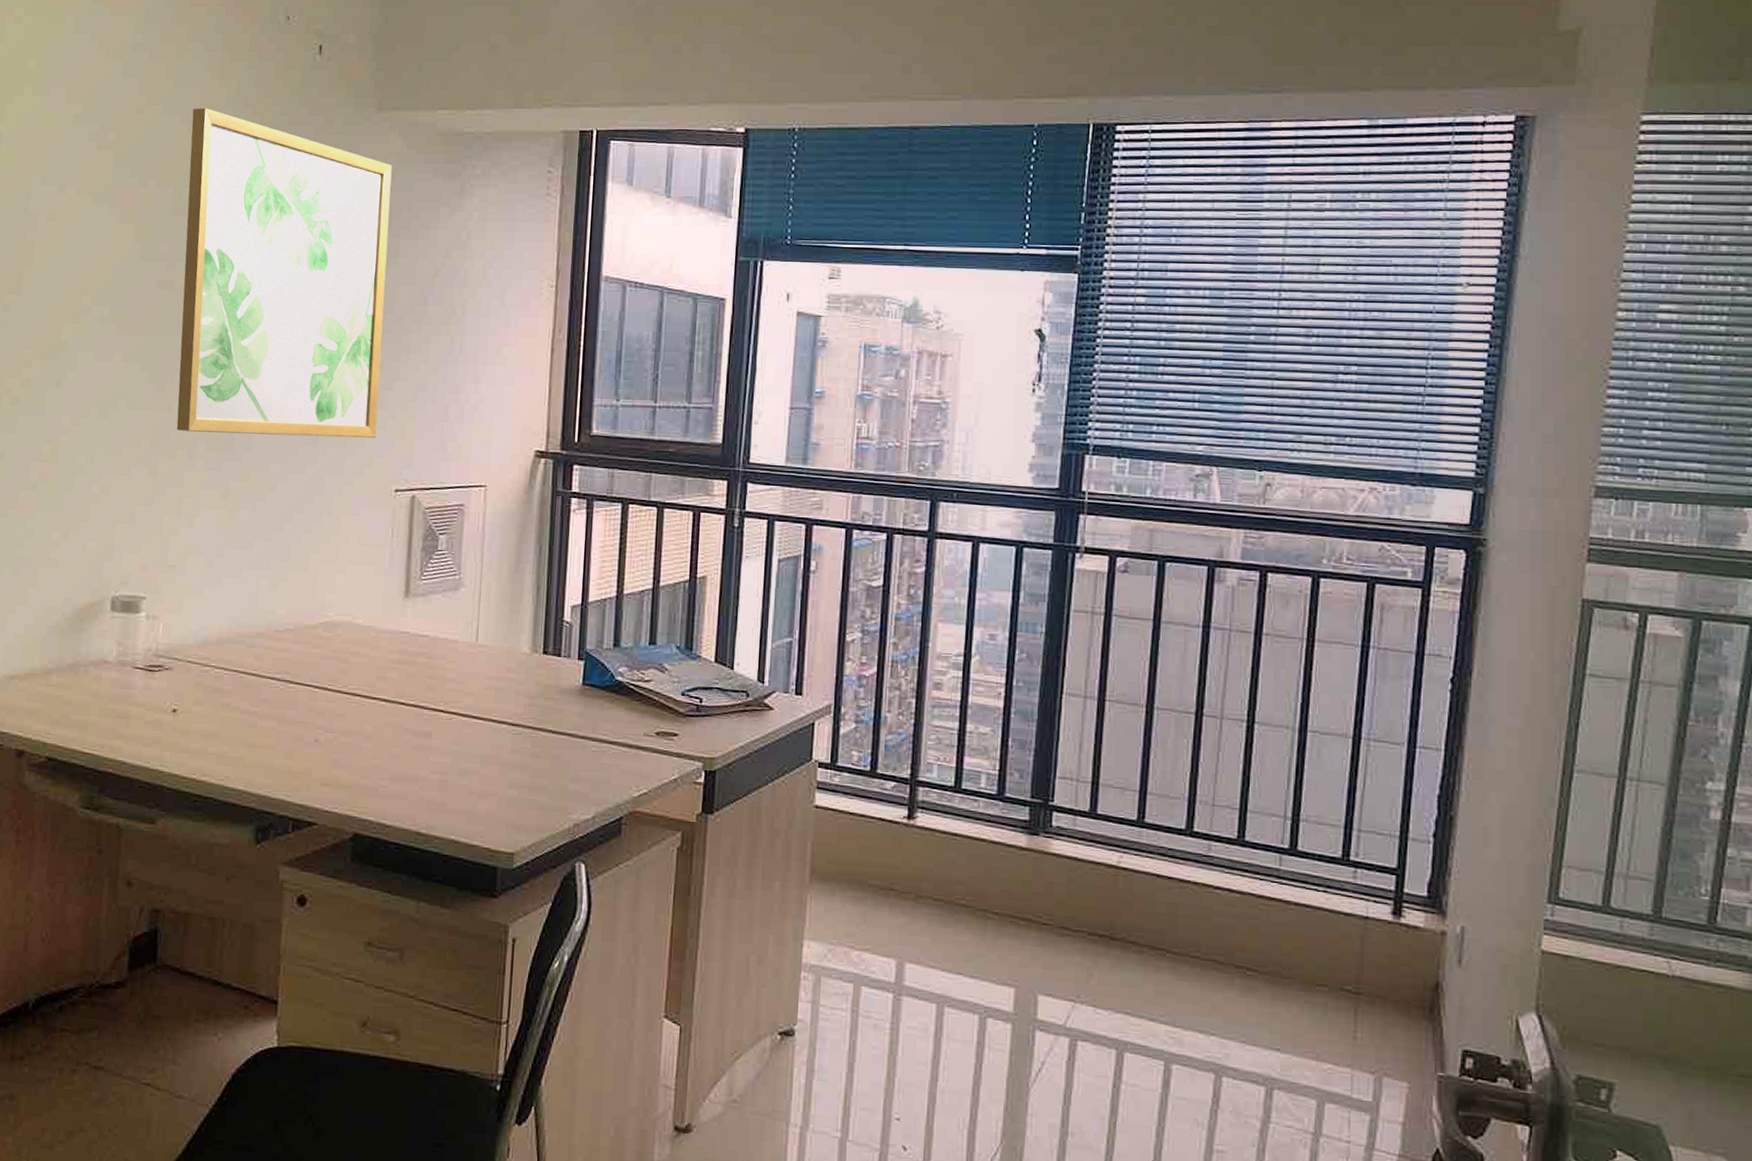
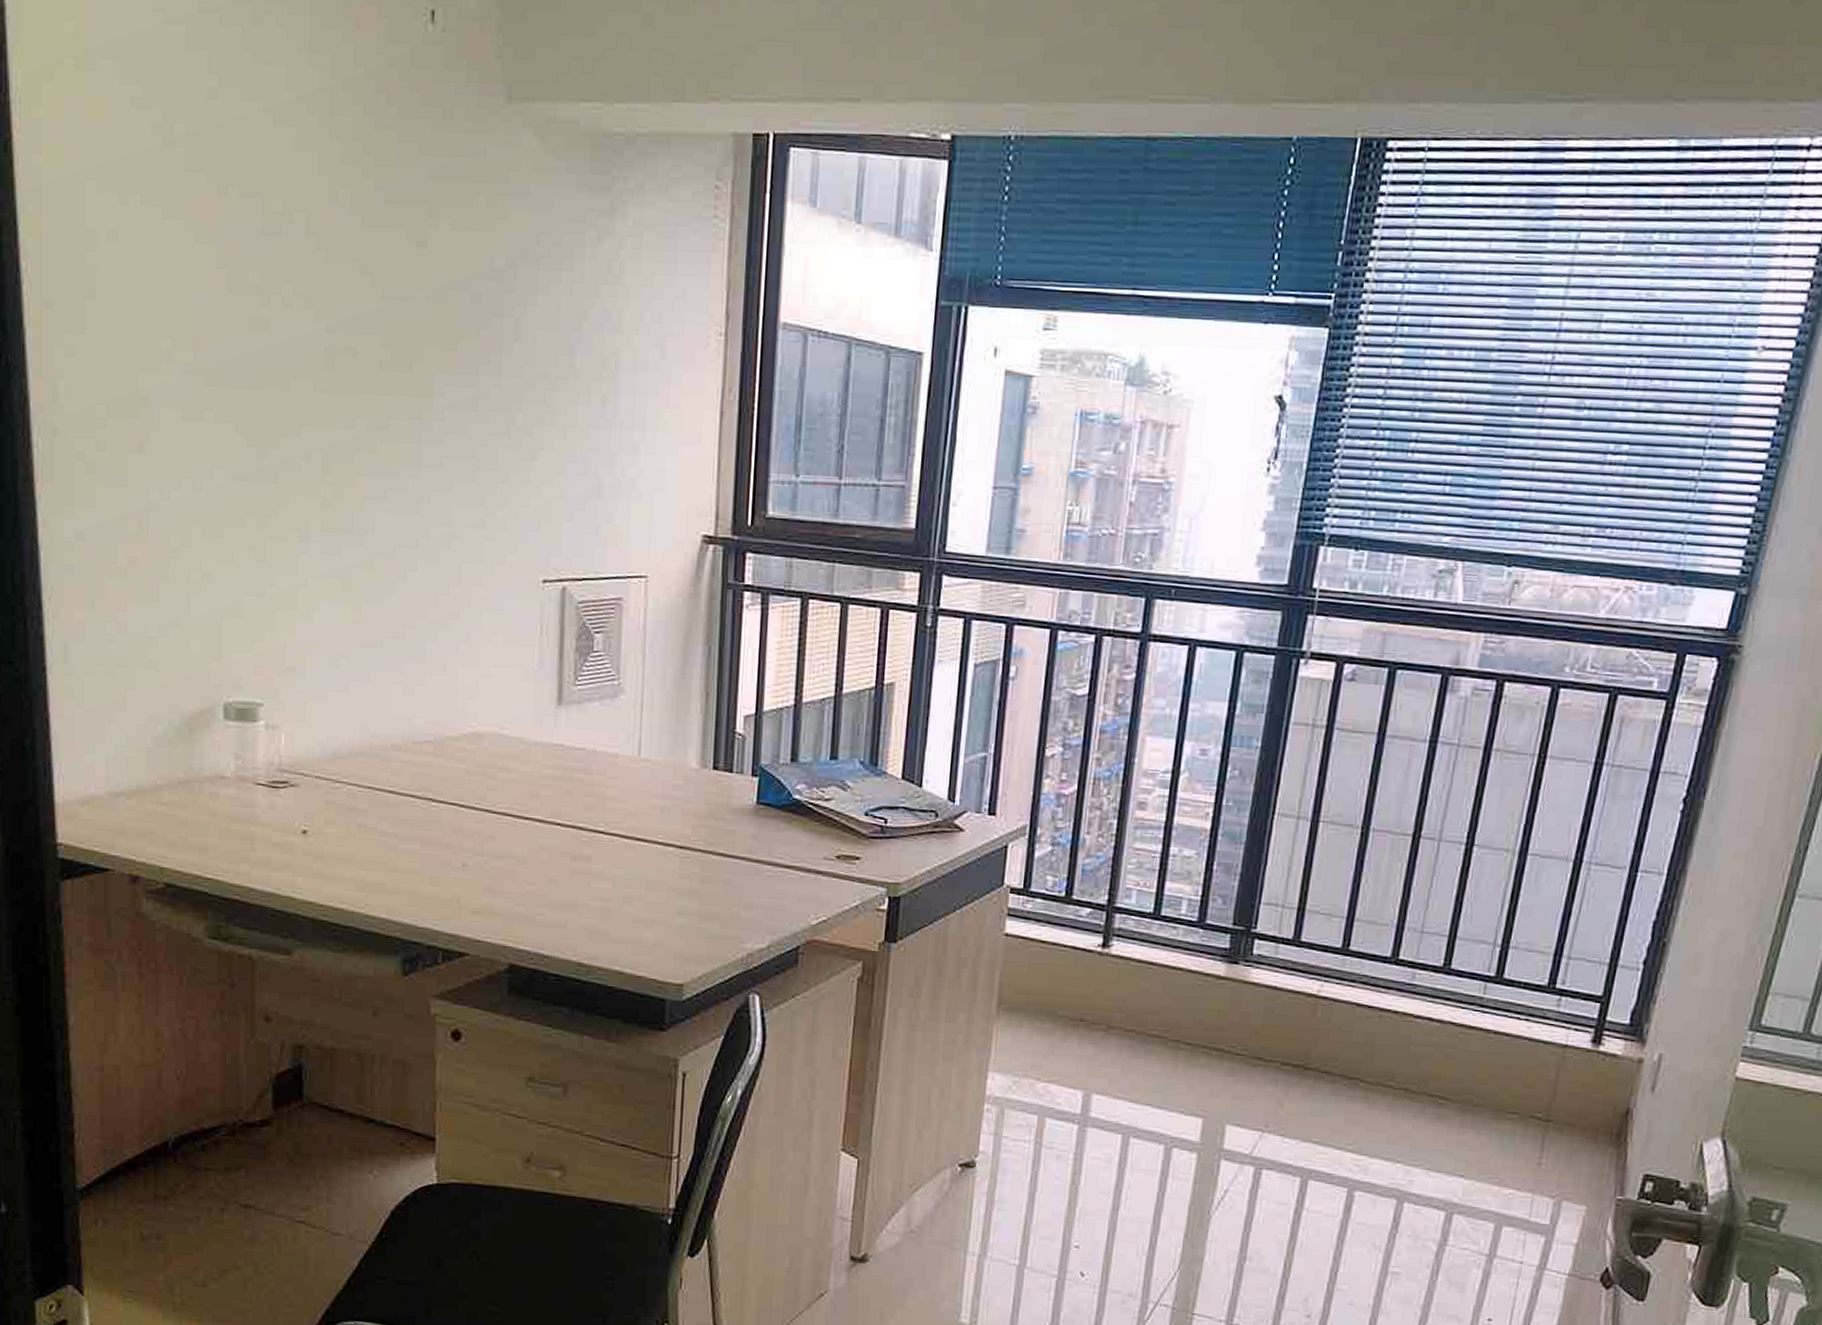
wall art: present [176,108,392,438] -> none [278,93,527,518]

